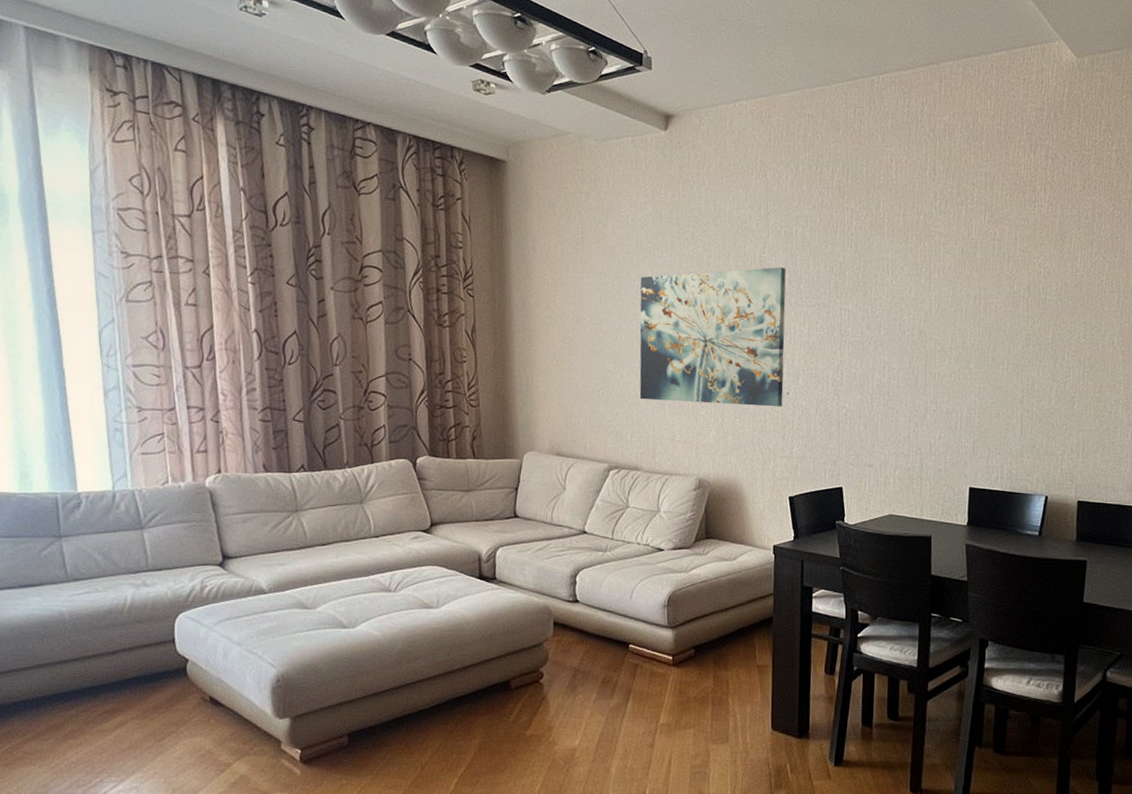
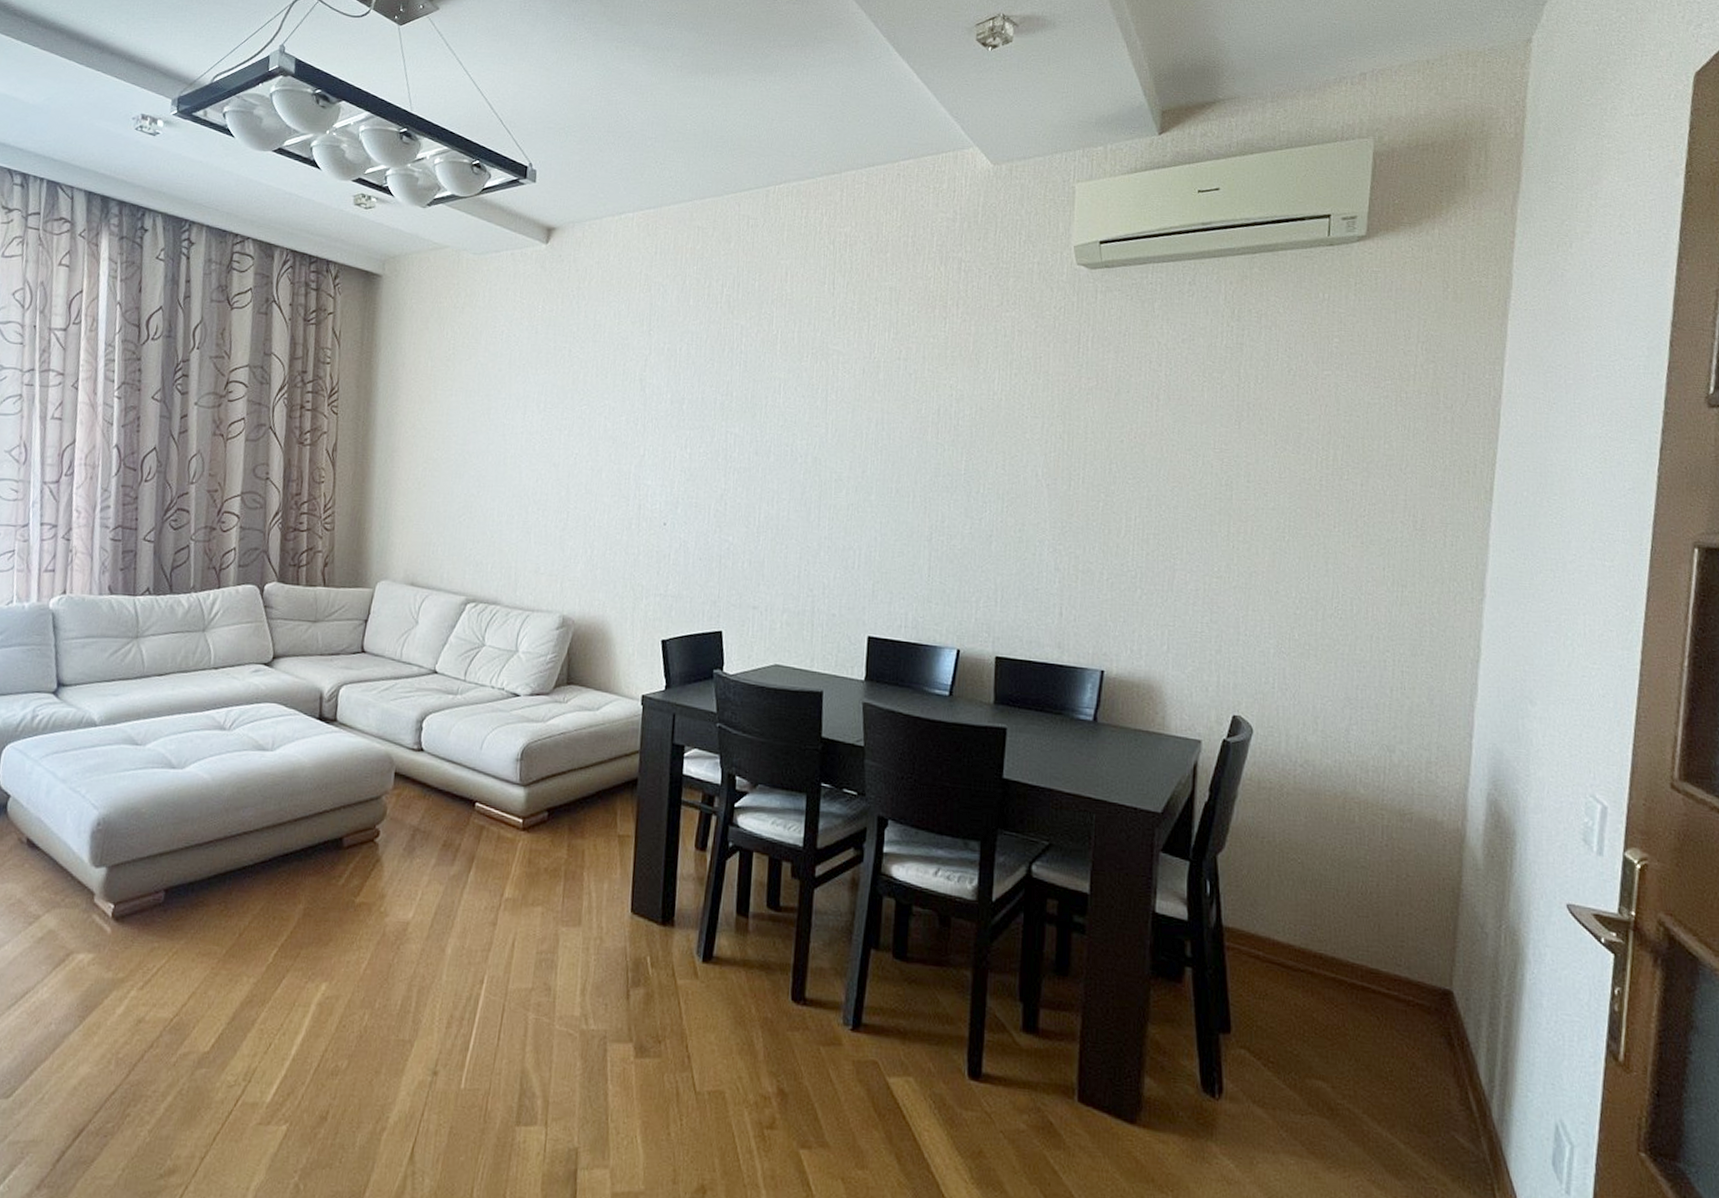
wall art: present [639,267,786,407] -> none [503,386,668,539]

